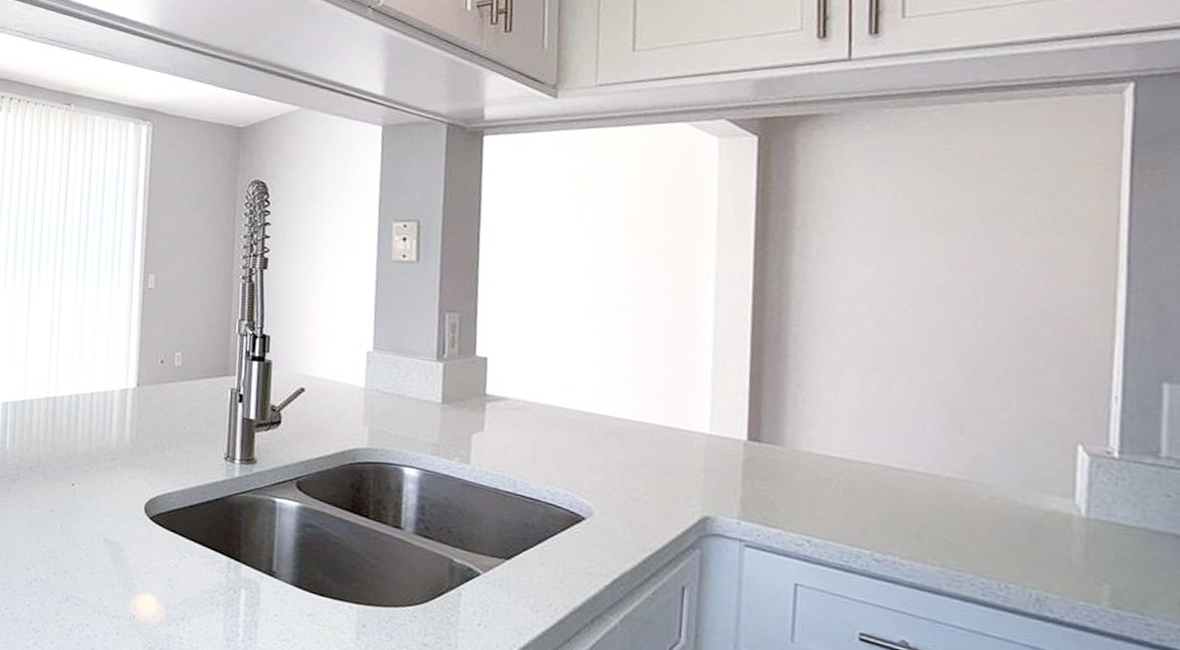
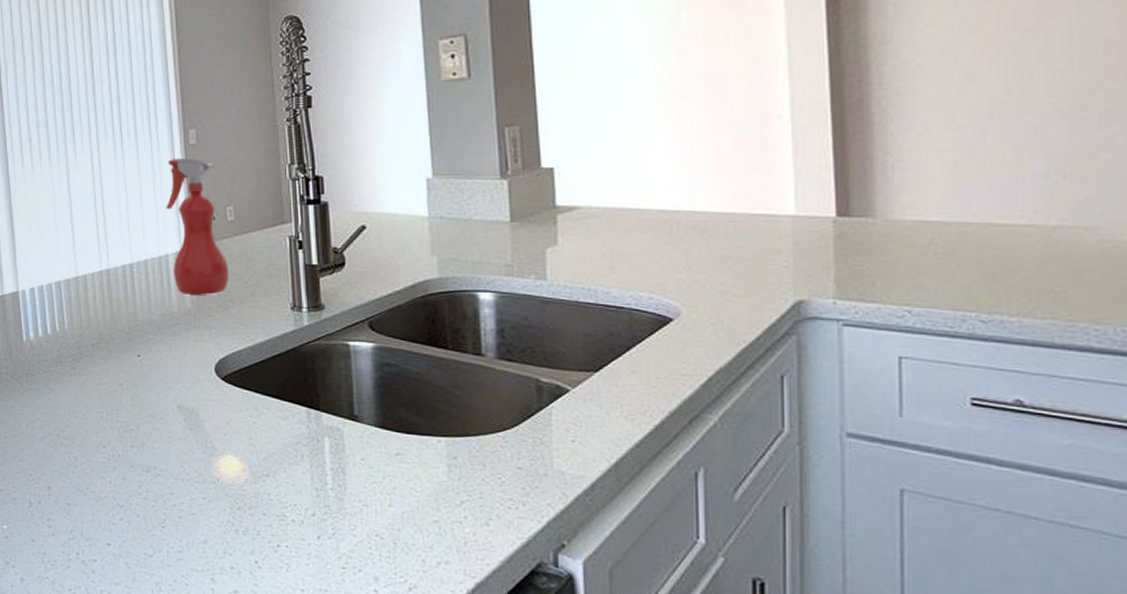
spray bottle: none [116,298,170,435] -> present [166,158,230,295]

